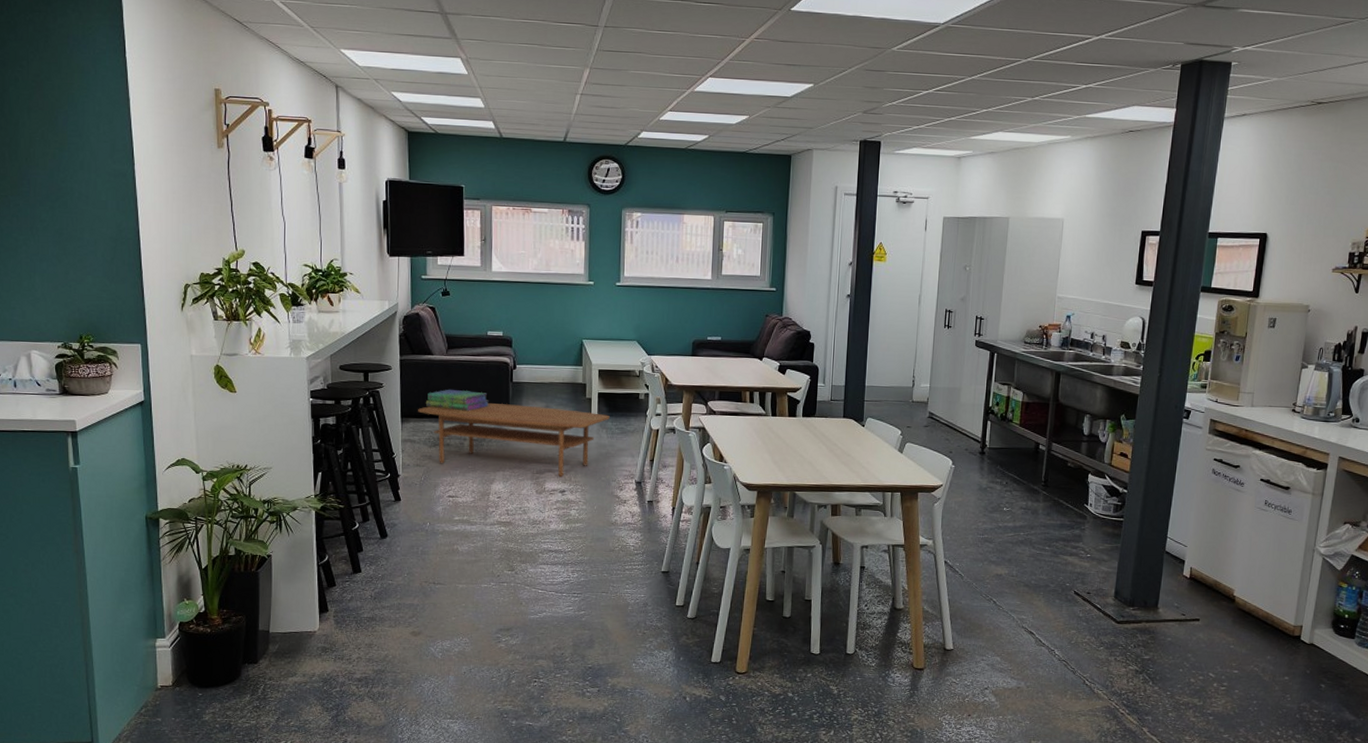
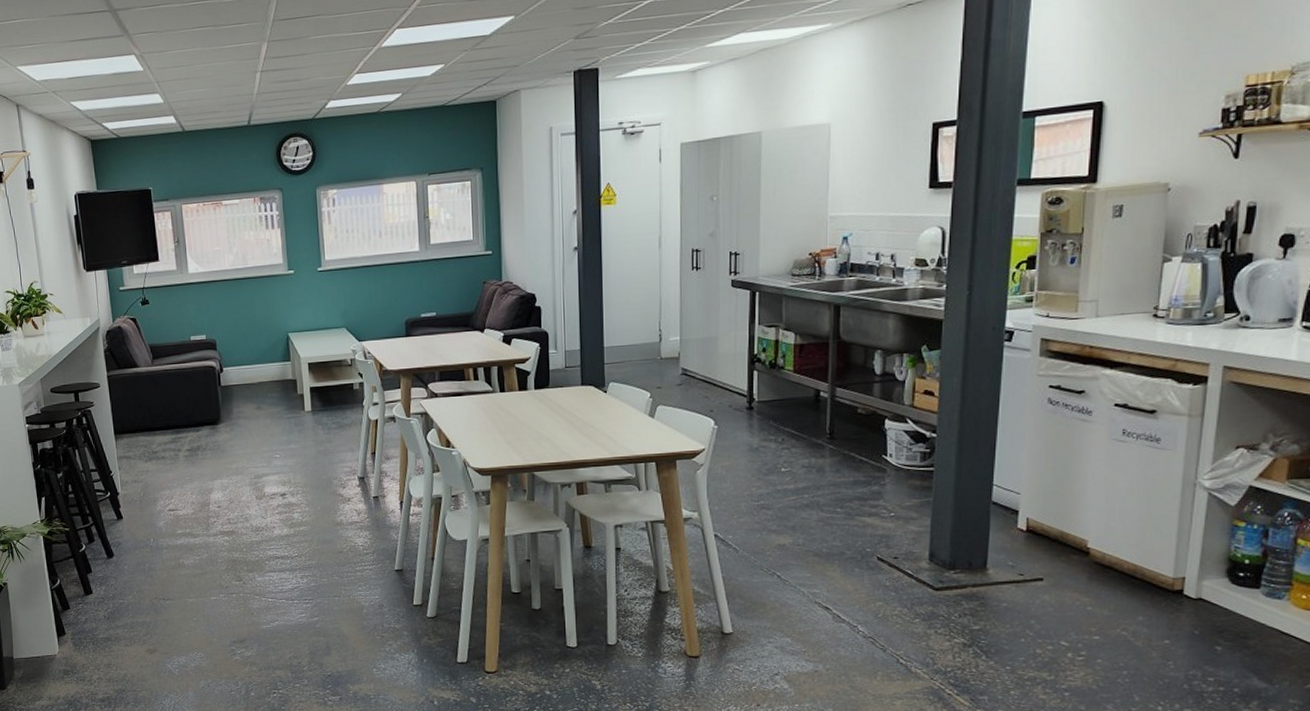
coffee table: present [418,403,610,476] -> none [130,408,324,479]
stack of books: present [425,389,489,412] -> none [136,400,200,422]

